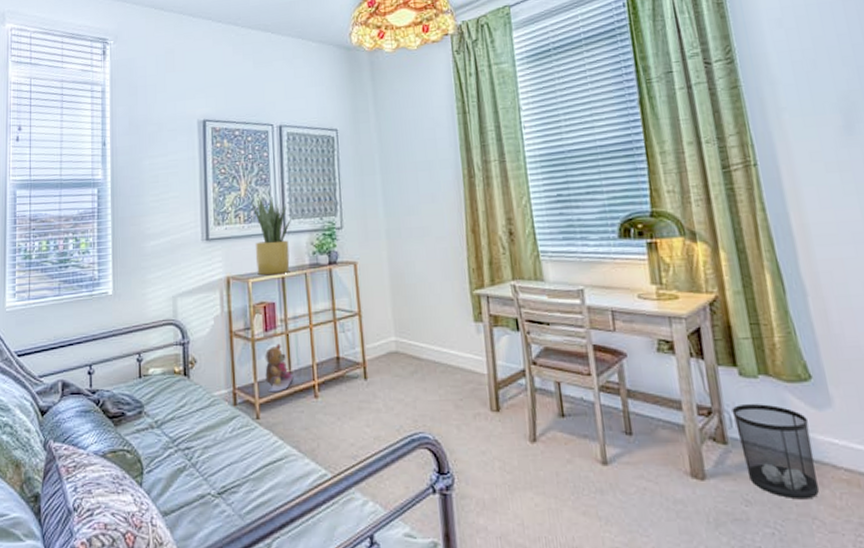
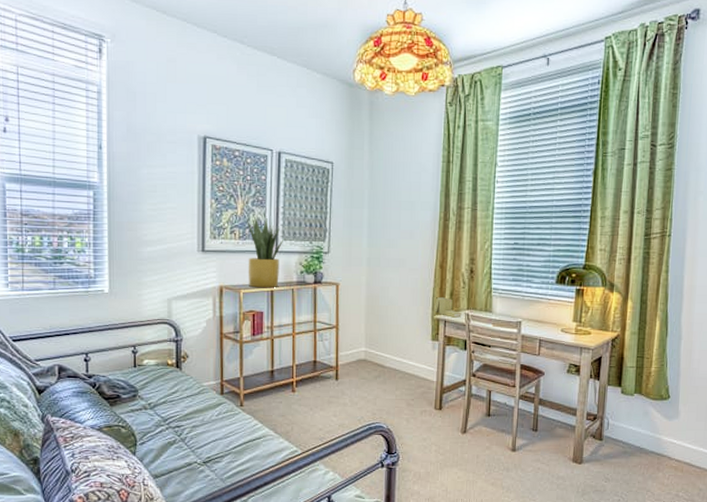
teddy bear: present [265,343,294,393] -> none [250,346,275,386]
books: none [471,267,507,292] -> present [433,297,461,318]
waste bin: present [731,404,820,500] -> none [610,414,660,479]

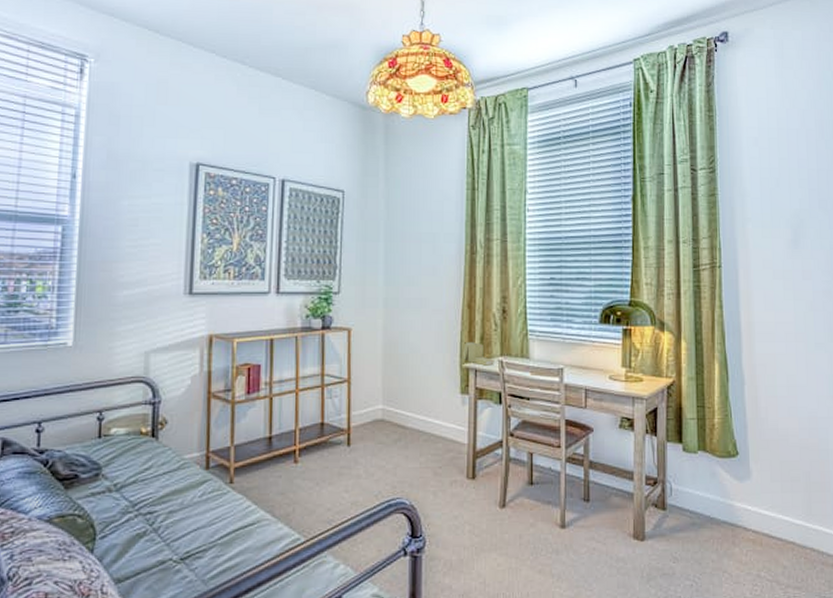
planter: present [247,218,286,288] -> none [243,254,289,336]

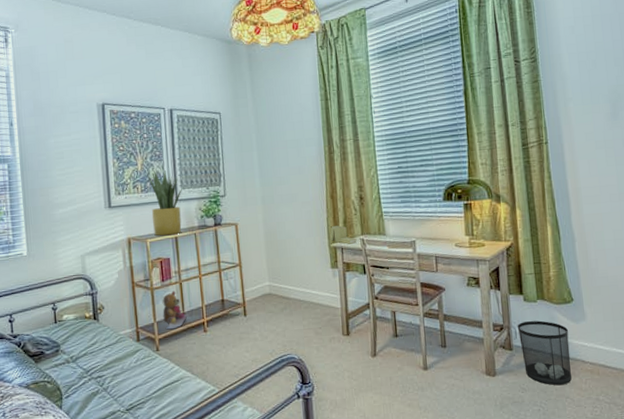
planter: none [243,254,289,336] -> present [147,170,184,236]
teddy bear: none [243,407,274,457] -> present [163,291,187,330]
waste bin: none [673,476,732,557] -> present [517,320,572,386]

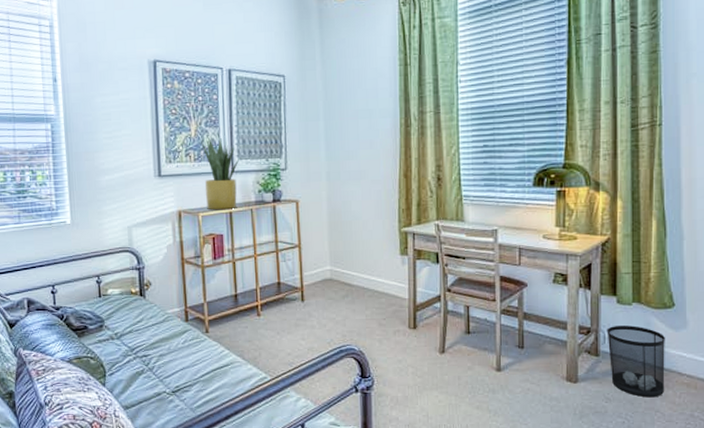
teddy bear: present [163,291,187,330] -> none [214,270,239,311]
books: present [329,225,357,244] -> none [400,208,431,230]

